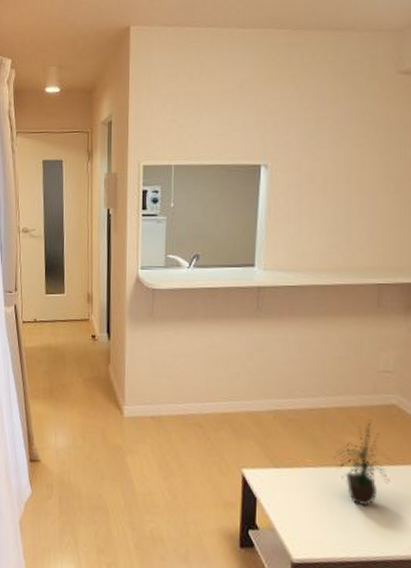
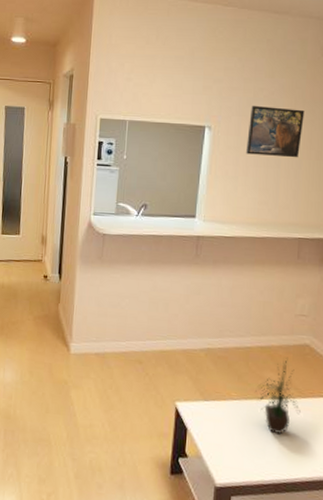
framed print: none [310,136,378,193] -> present [246,105,305,158]

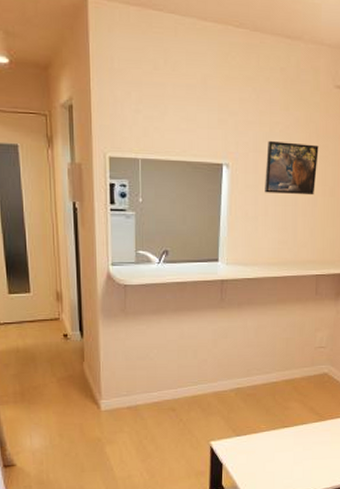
potted plant: present [255,357,301,435] -> none [282,386,322,456]

